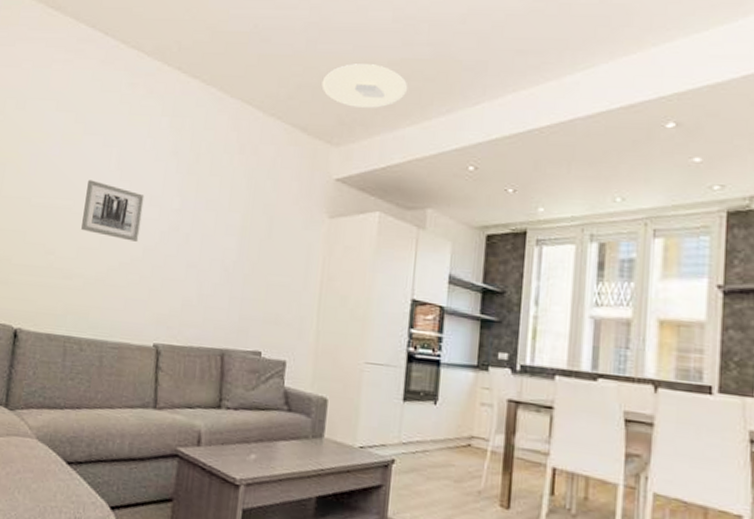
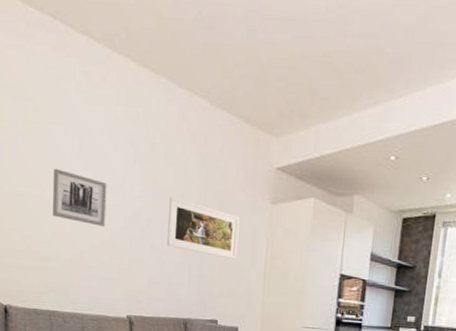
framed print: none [205,210,292,280] -> present [166,197,240,259]
ceiling light: present [321,64,408,109] -> none [263,54,341,101]

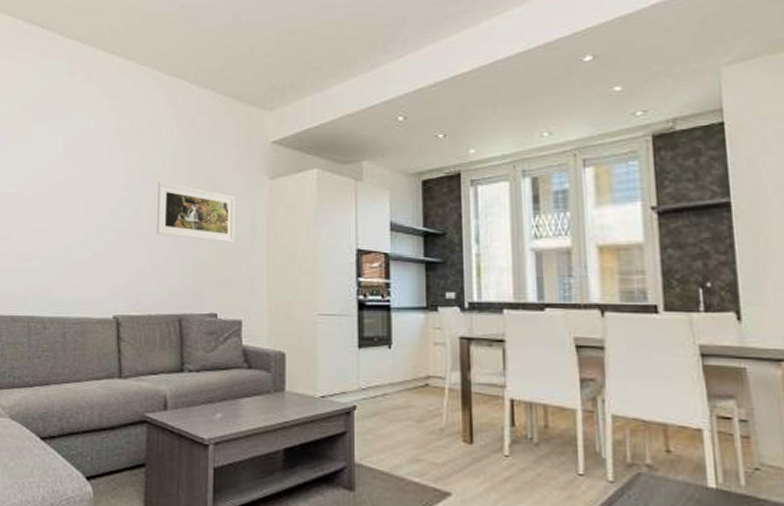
wall art: present [53,168,107,227] -> none [35,165,92,220]

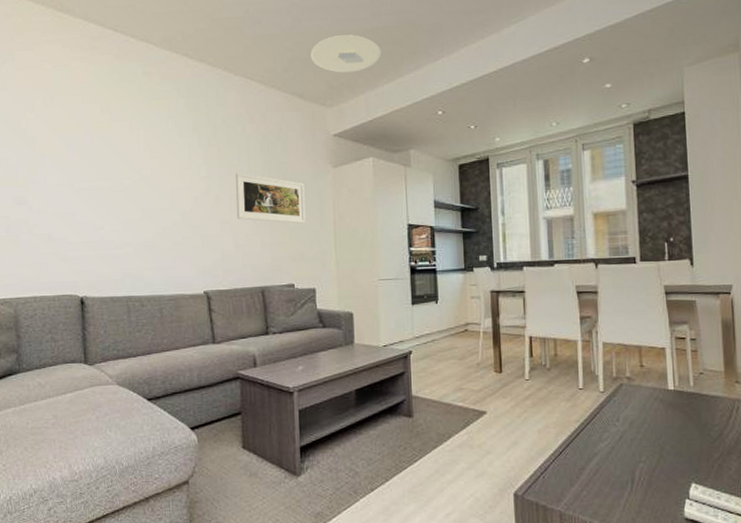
ceiling light: none [250,29,333,73] -> present [310,34,382,73]

